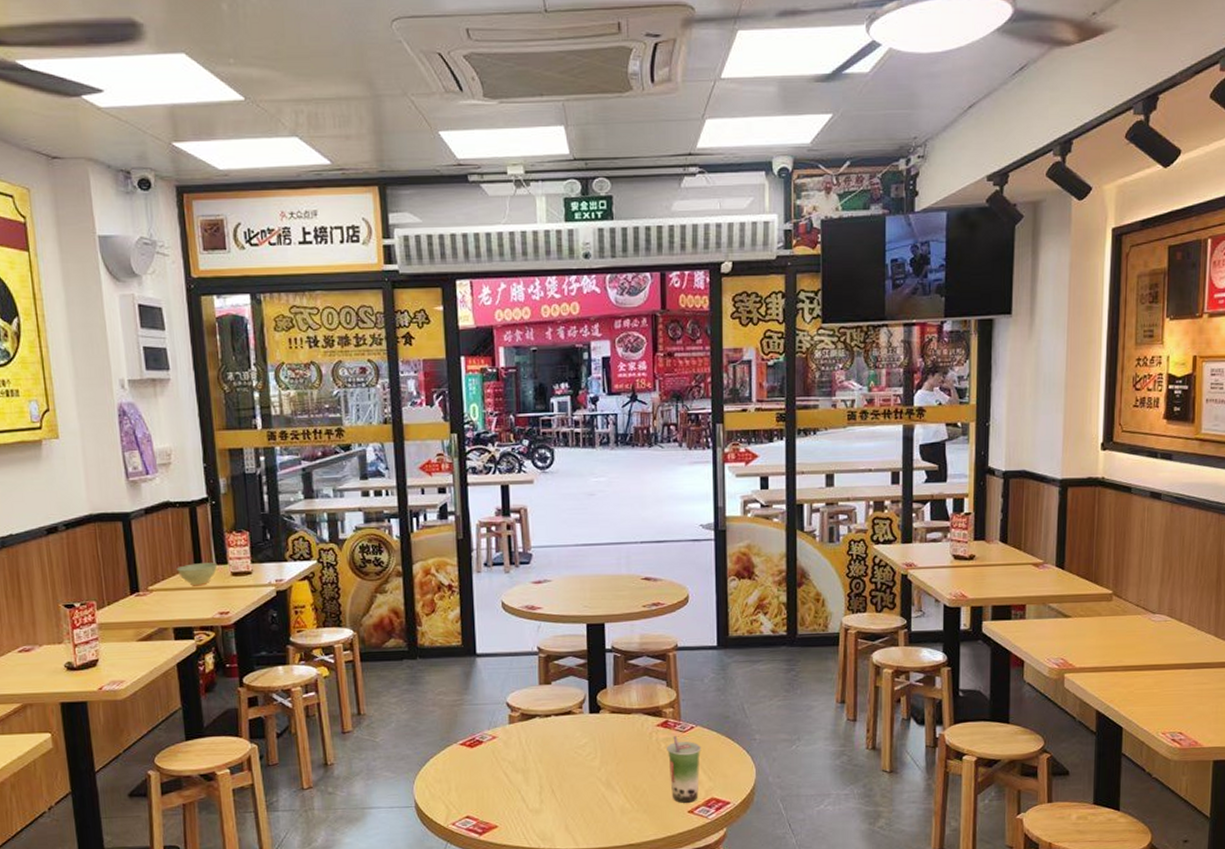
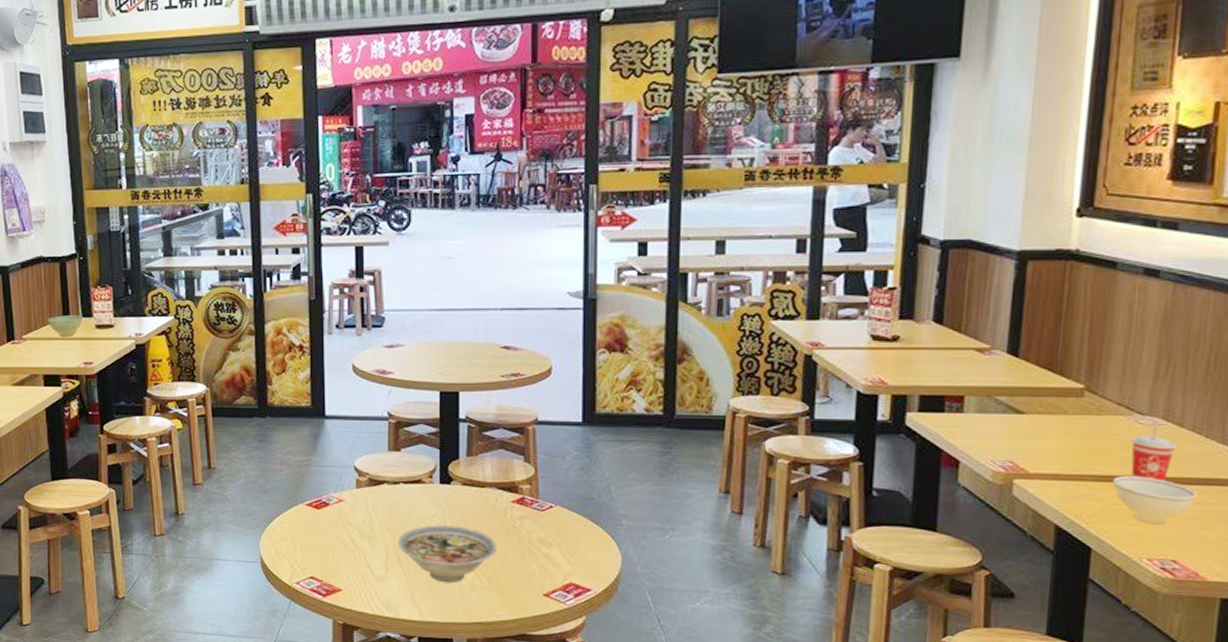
soup bowl: none [551,753,644,809] -> present [397,525,496,582]
beverage cup: present [667,736,702,803] -> none [522,514,561,586]
bowl: none [1135,664,1194,704] -> present [1112,476,1197,525]
beverage cup: none [1146,612,1178,668] -> present [1130,413,1177,482]

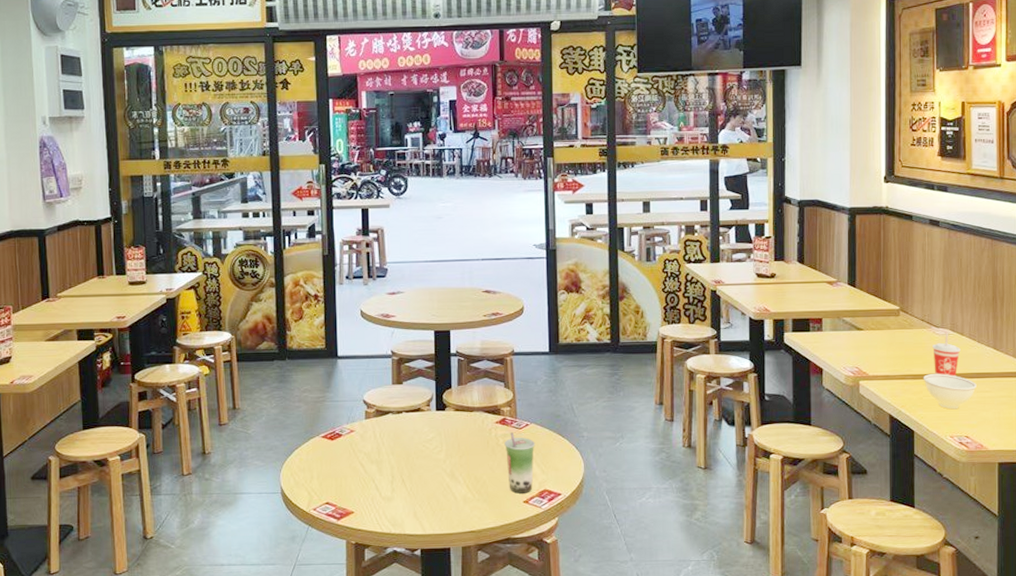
bowl: present [47,315,84,337] -> none [82,273,117,294]
soup bowl: present [397,525,496,582] -> none [401,447,484,497]
beverage cup: none [522,514,561,586] -> present [504,432,535,494]

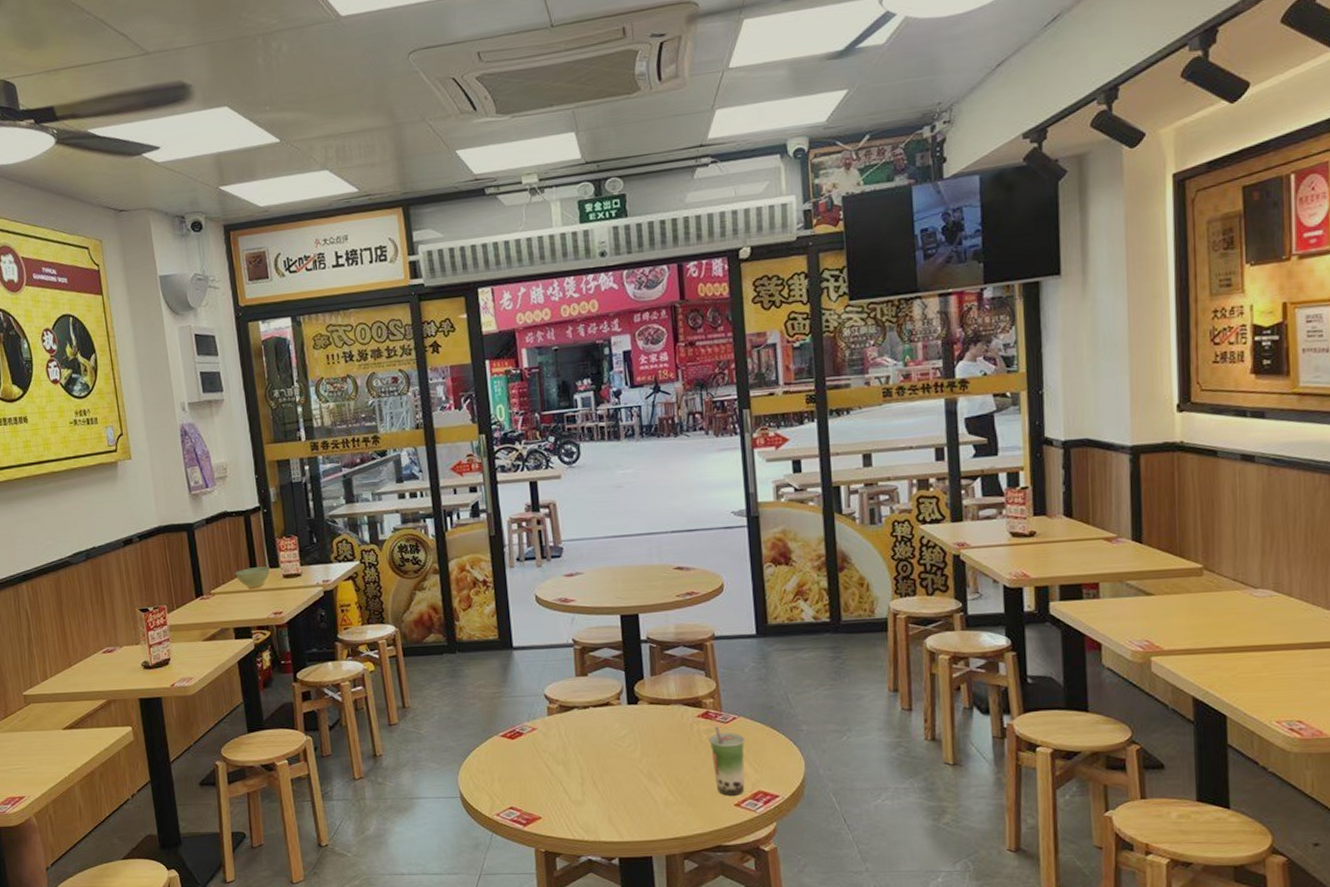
bowl: none [82,273,117,294] -> present [235,566,271,589]
bowl: present [923,374,977,410] -> none [1237,645,1312,689]
beverage cup: present [930,326,961,377] -> none [1245,587,1289,648]

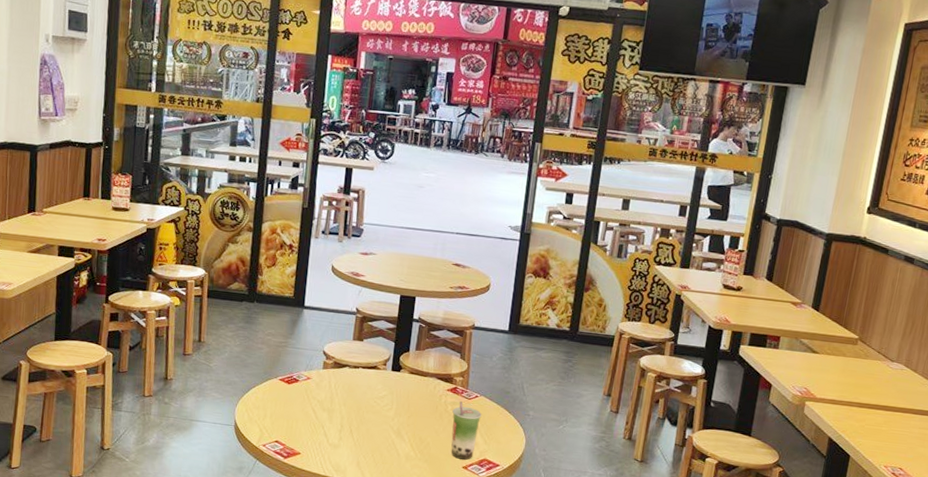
bowl: present [235,566,271,589] -> none [68,195,102,215]

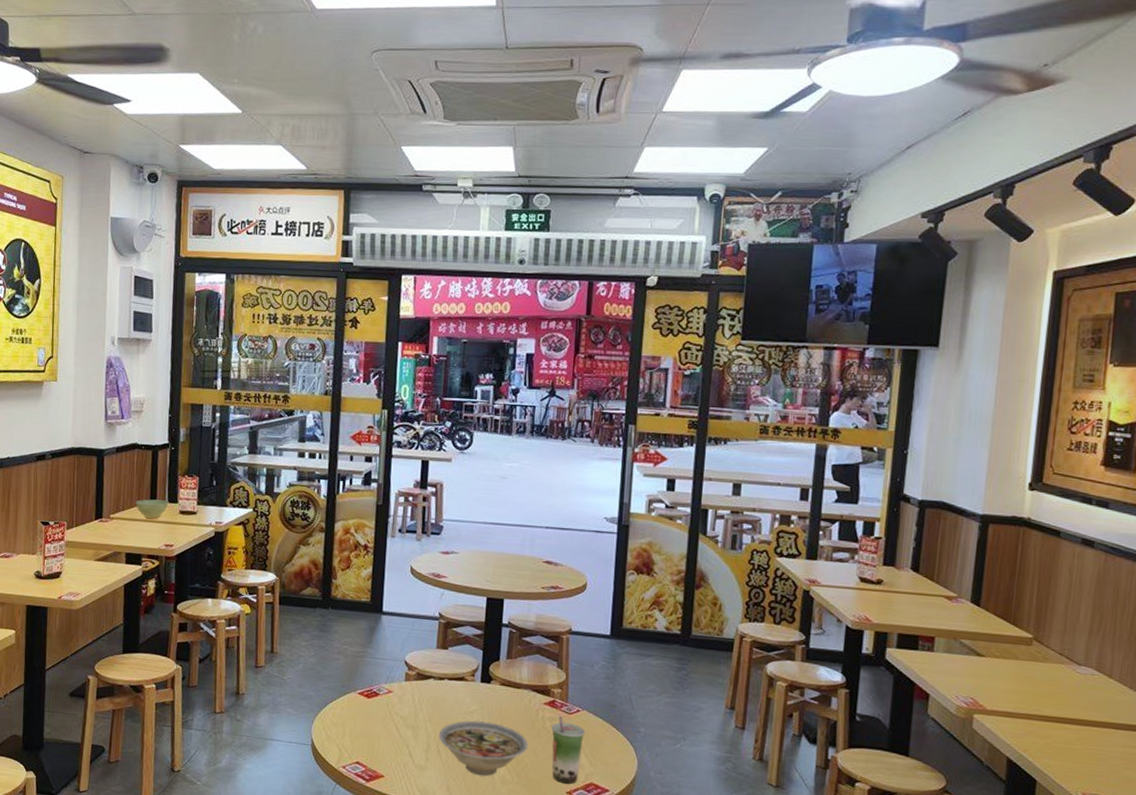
bowl: none [68,195,102,215] -> present [135,499,169,520]
soup bowl: none [351,404,431,453] -> present [438,720,528,776]

